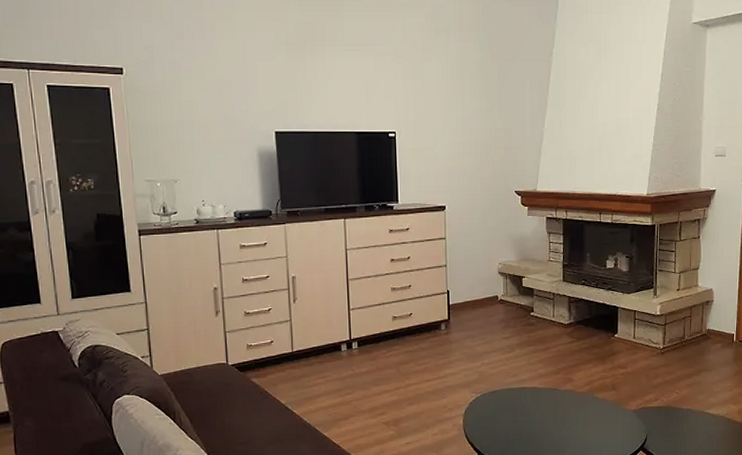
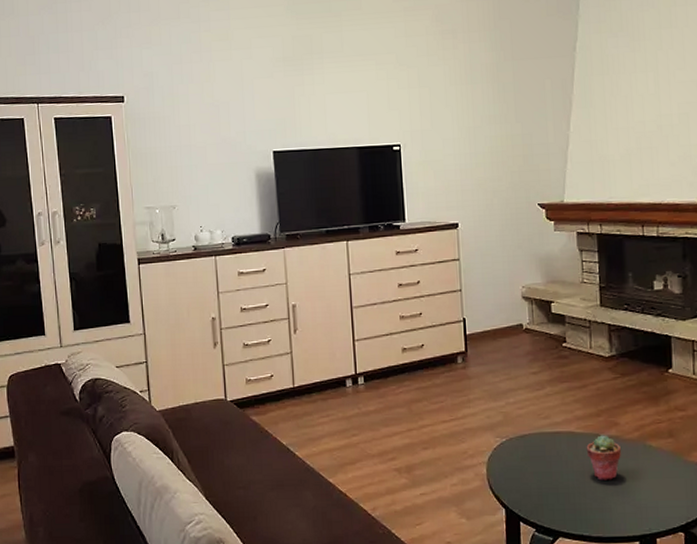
potted succulent: none [546,389,575,427] -> present [586,435,622,481]

